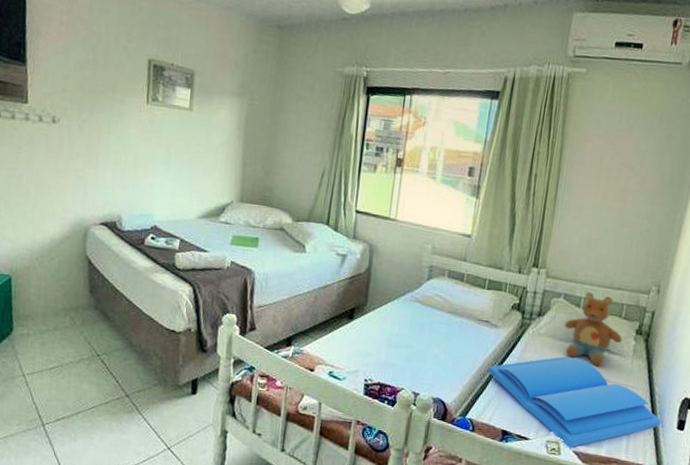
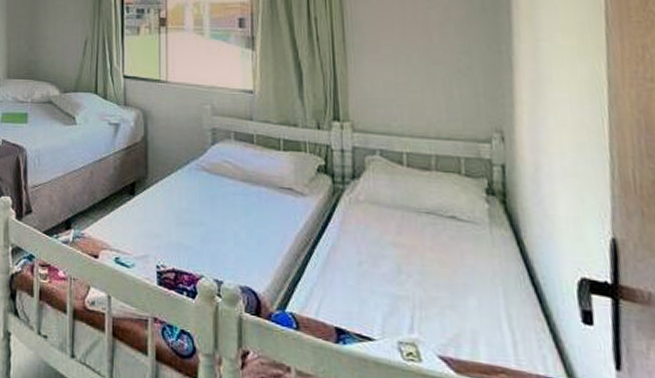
towel: present [488,356,662,448] -> none [302,228,557,352]
stuffed toy: present [564,292,623,367] -> none [388,145,471,239]

